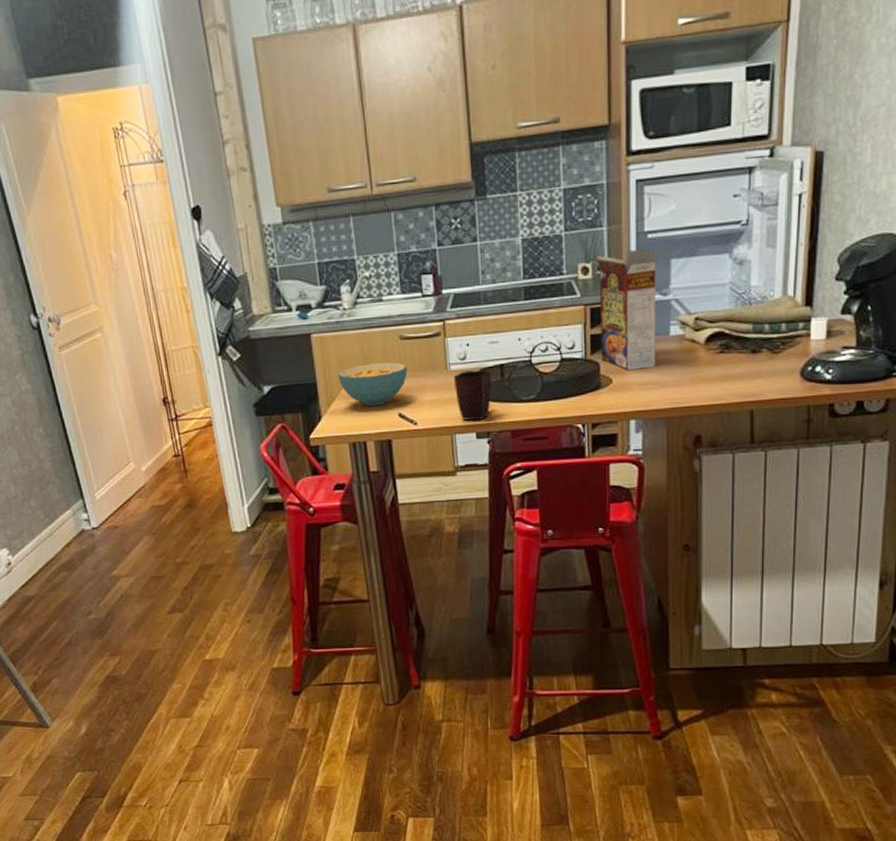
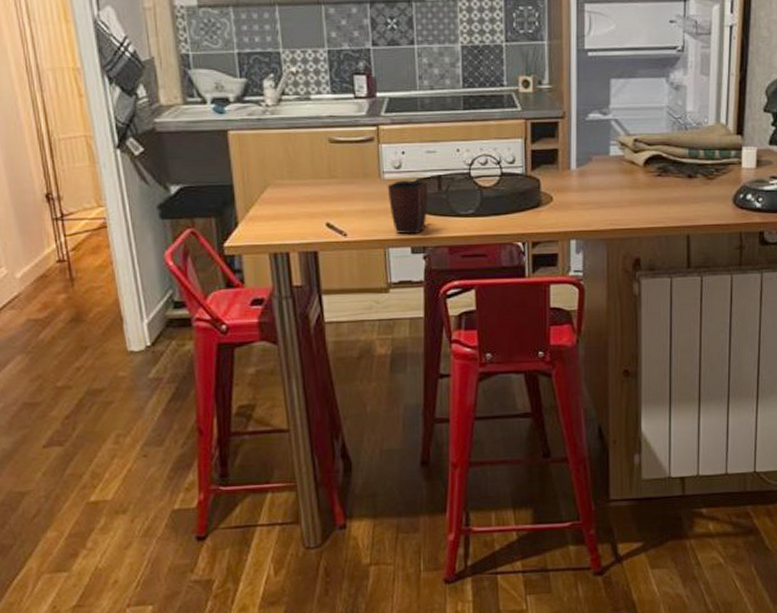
cereal bowl: present [338,362,408,406] -> none [258,167,337,213]
cereal box: present [597,248,658,371] -> none [538,65,598,190]

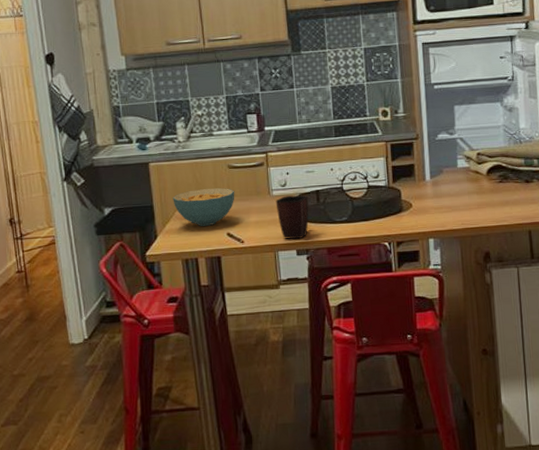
cereal bowl: none [258,167,337,213] -> present [173,188,235,226]

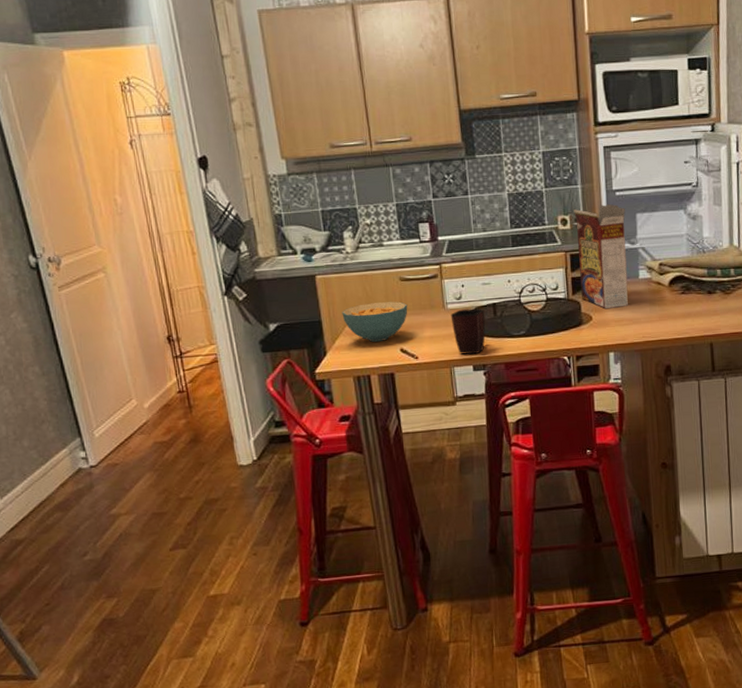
cereal box: none [394,96,448,197] -> present [574,203,629,309]

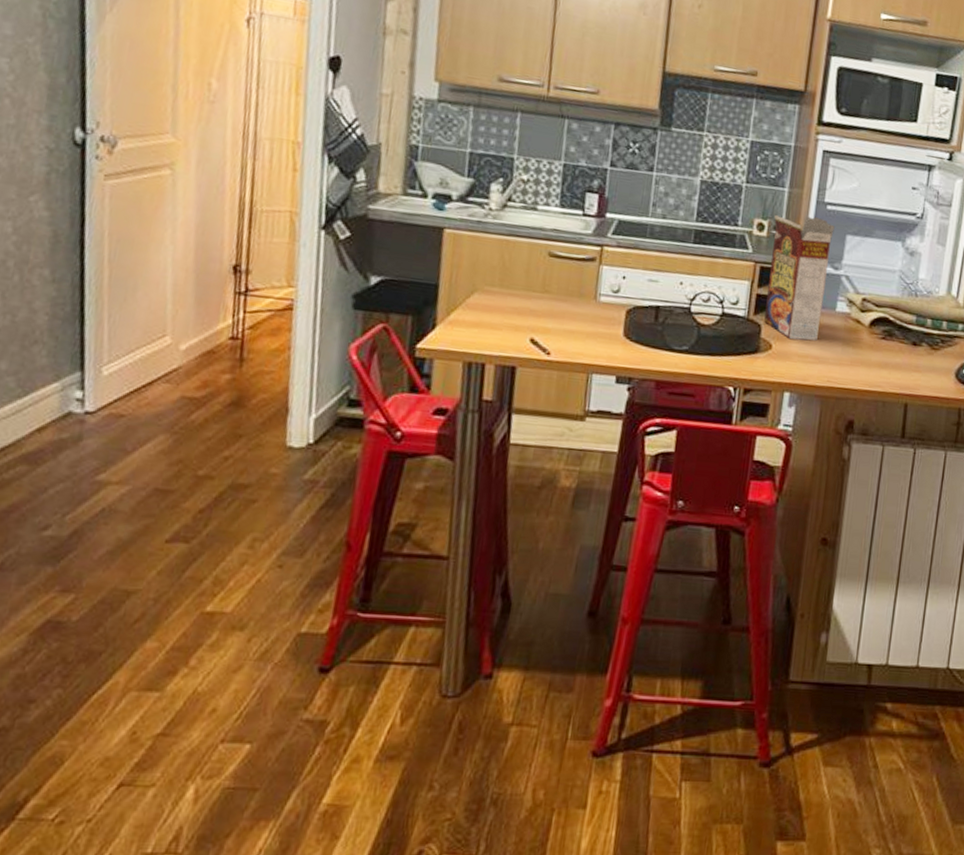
cereal bowl: present [342,301,408,342] -> none [466,274,551,325]
mug: present [450,308,486,354] -> none [600,305,645,363]

